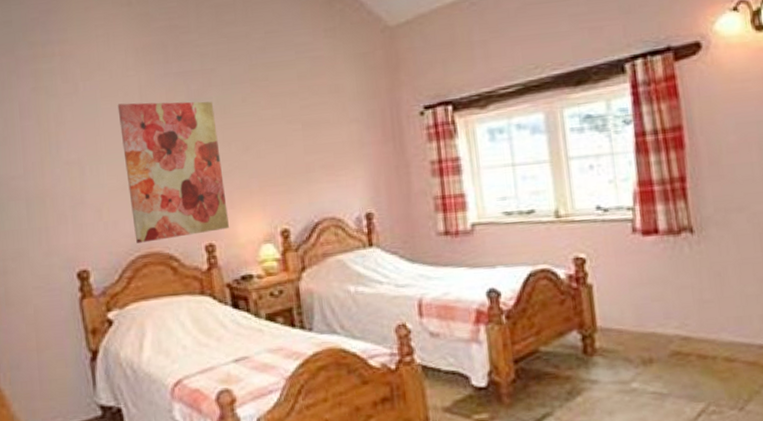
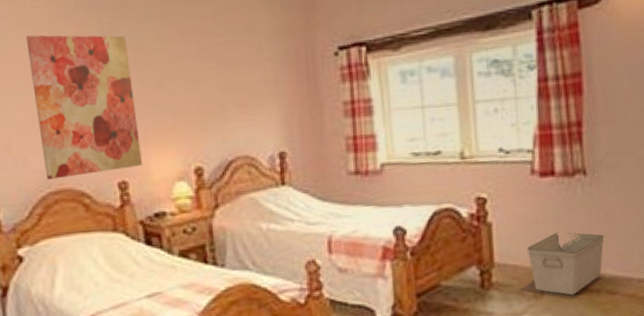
storage bin: none [632,293,718,363] -> present [527,232,605,295]

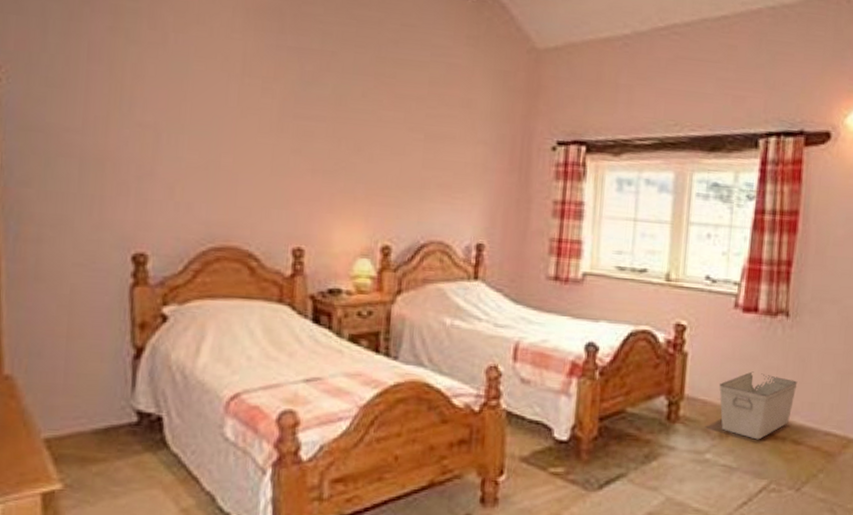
wall art: present [26,35,143,180] -> none [210,68,329,235]

